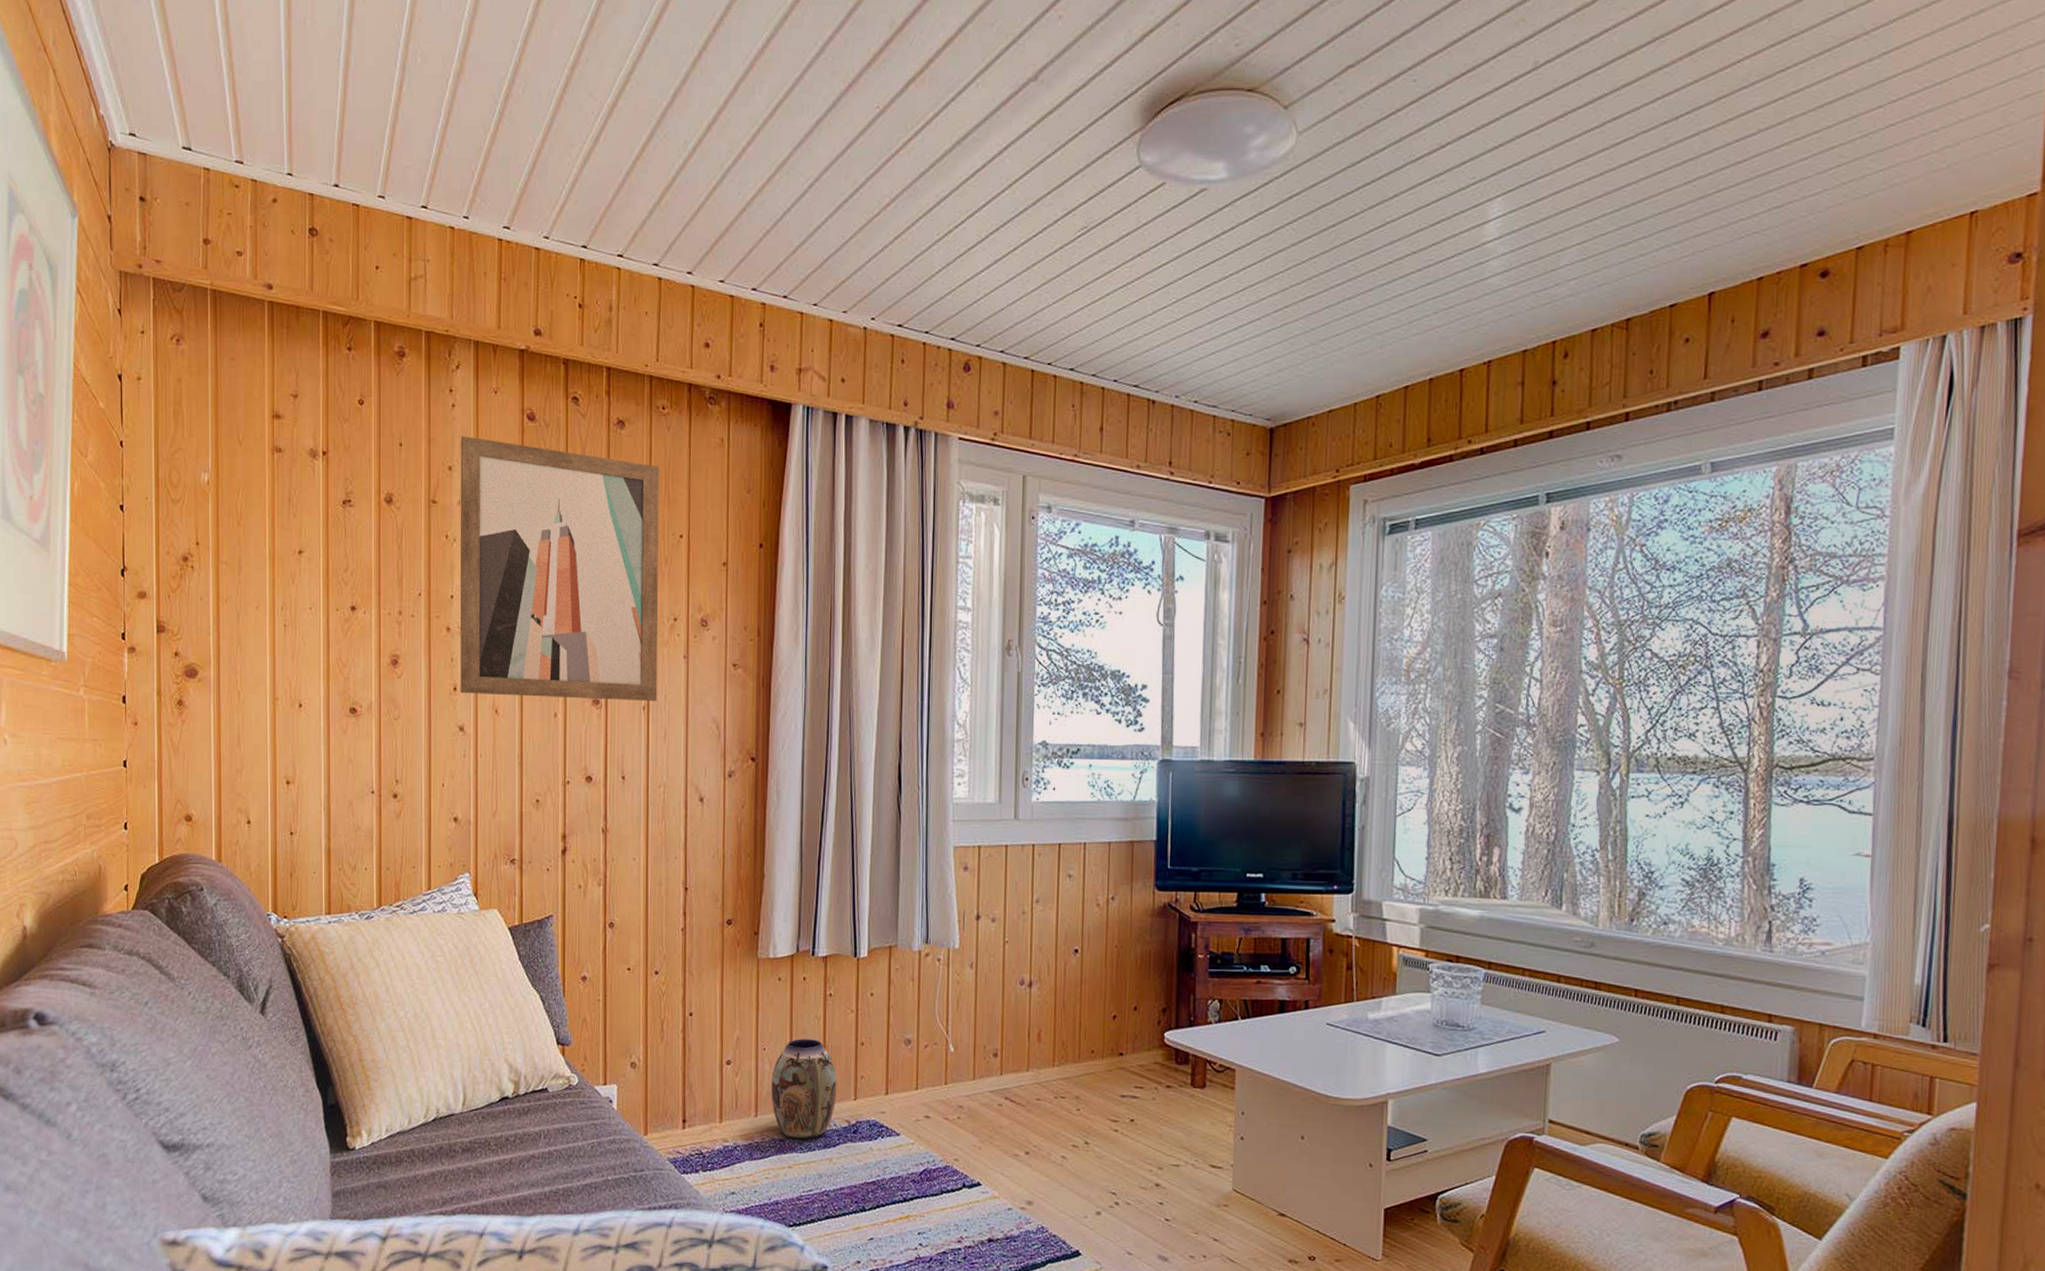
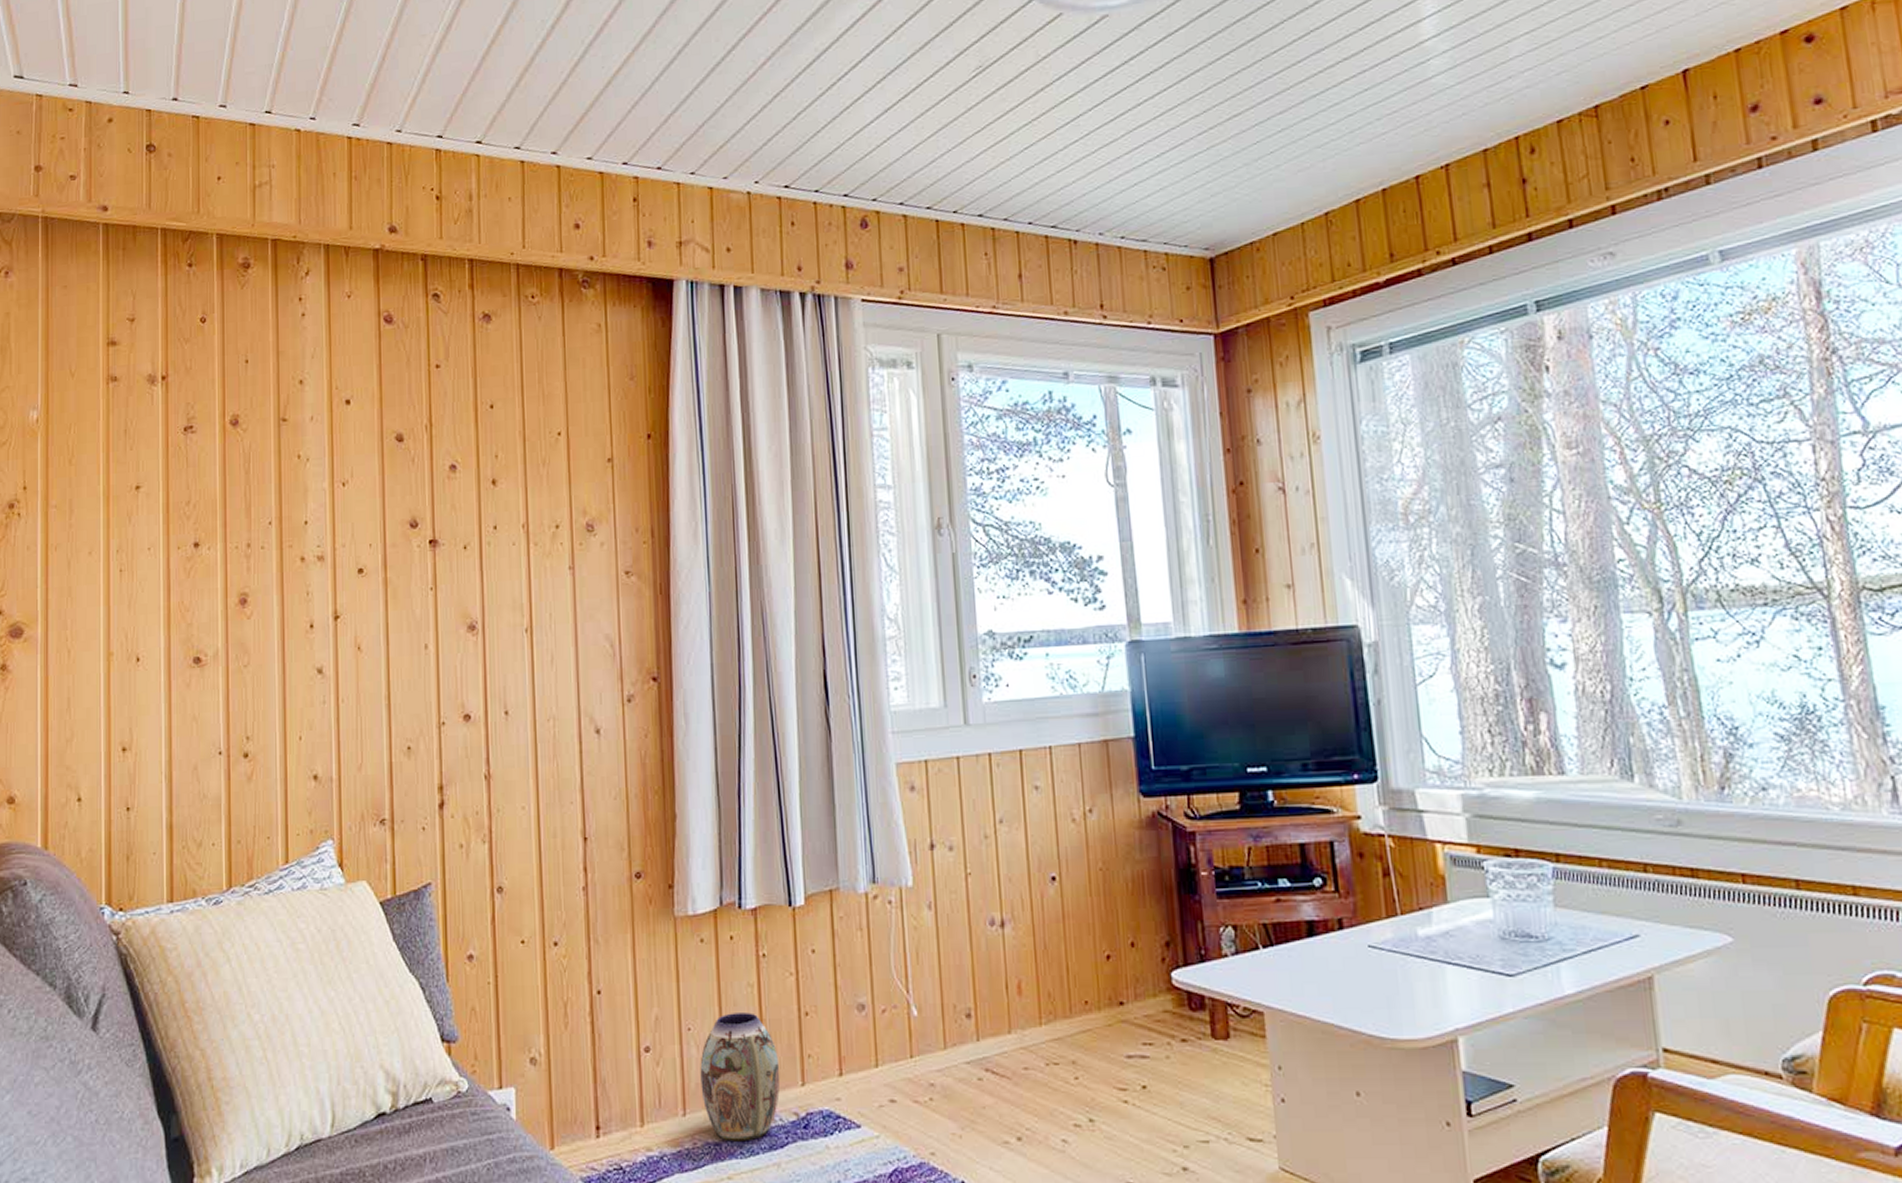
wall art: present [460,436,660,701] -> none [312,346,541,631]

